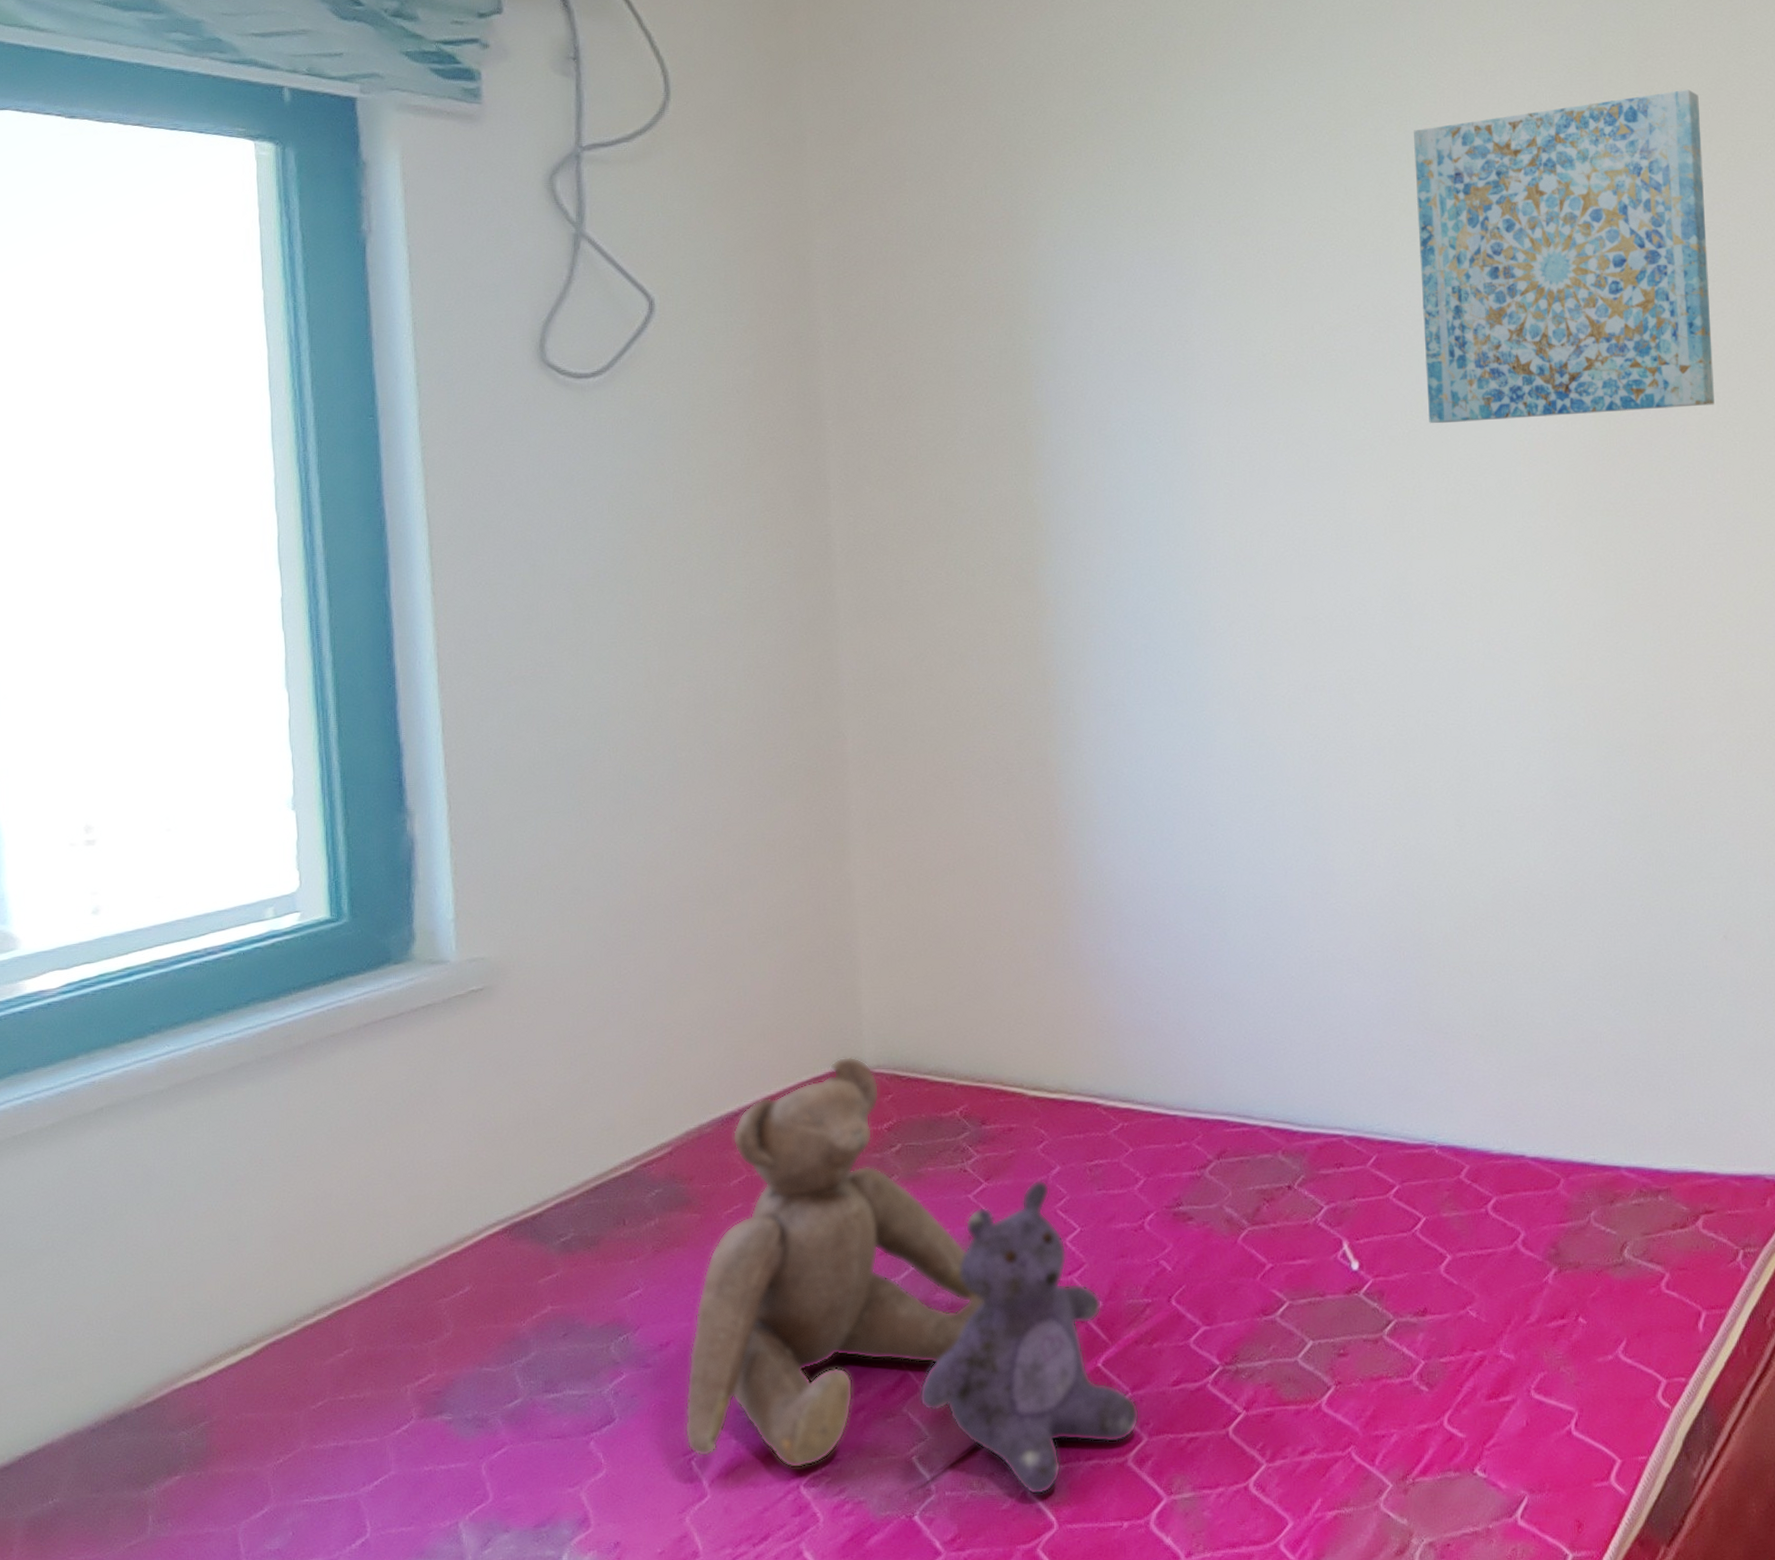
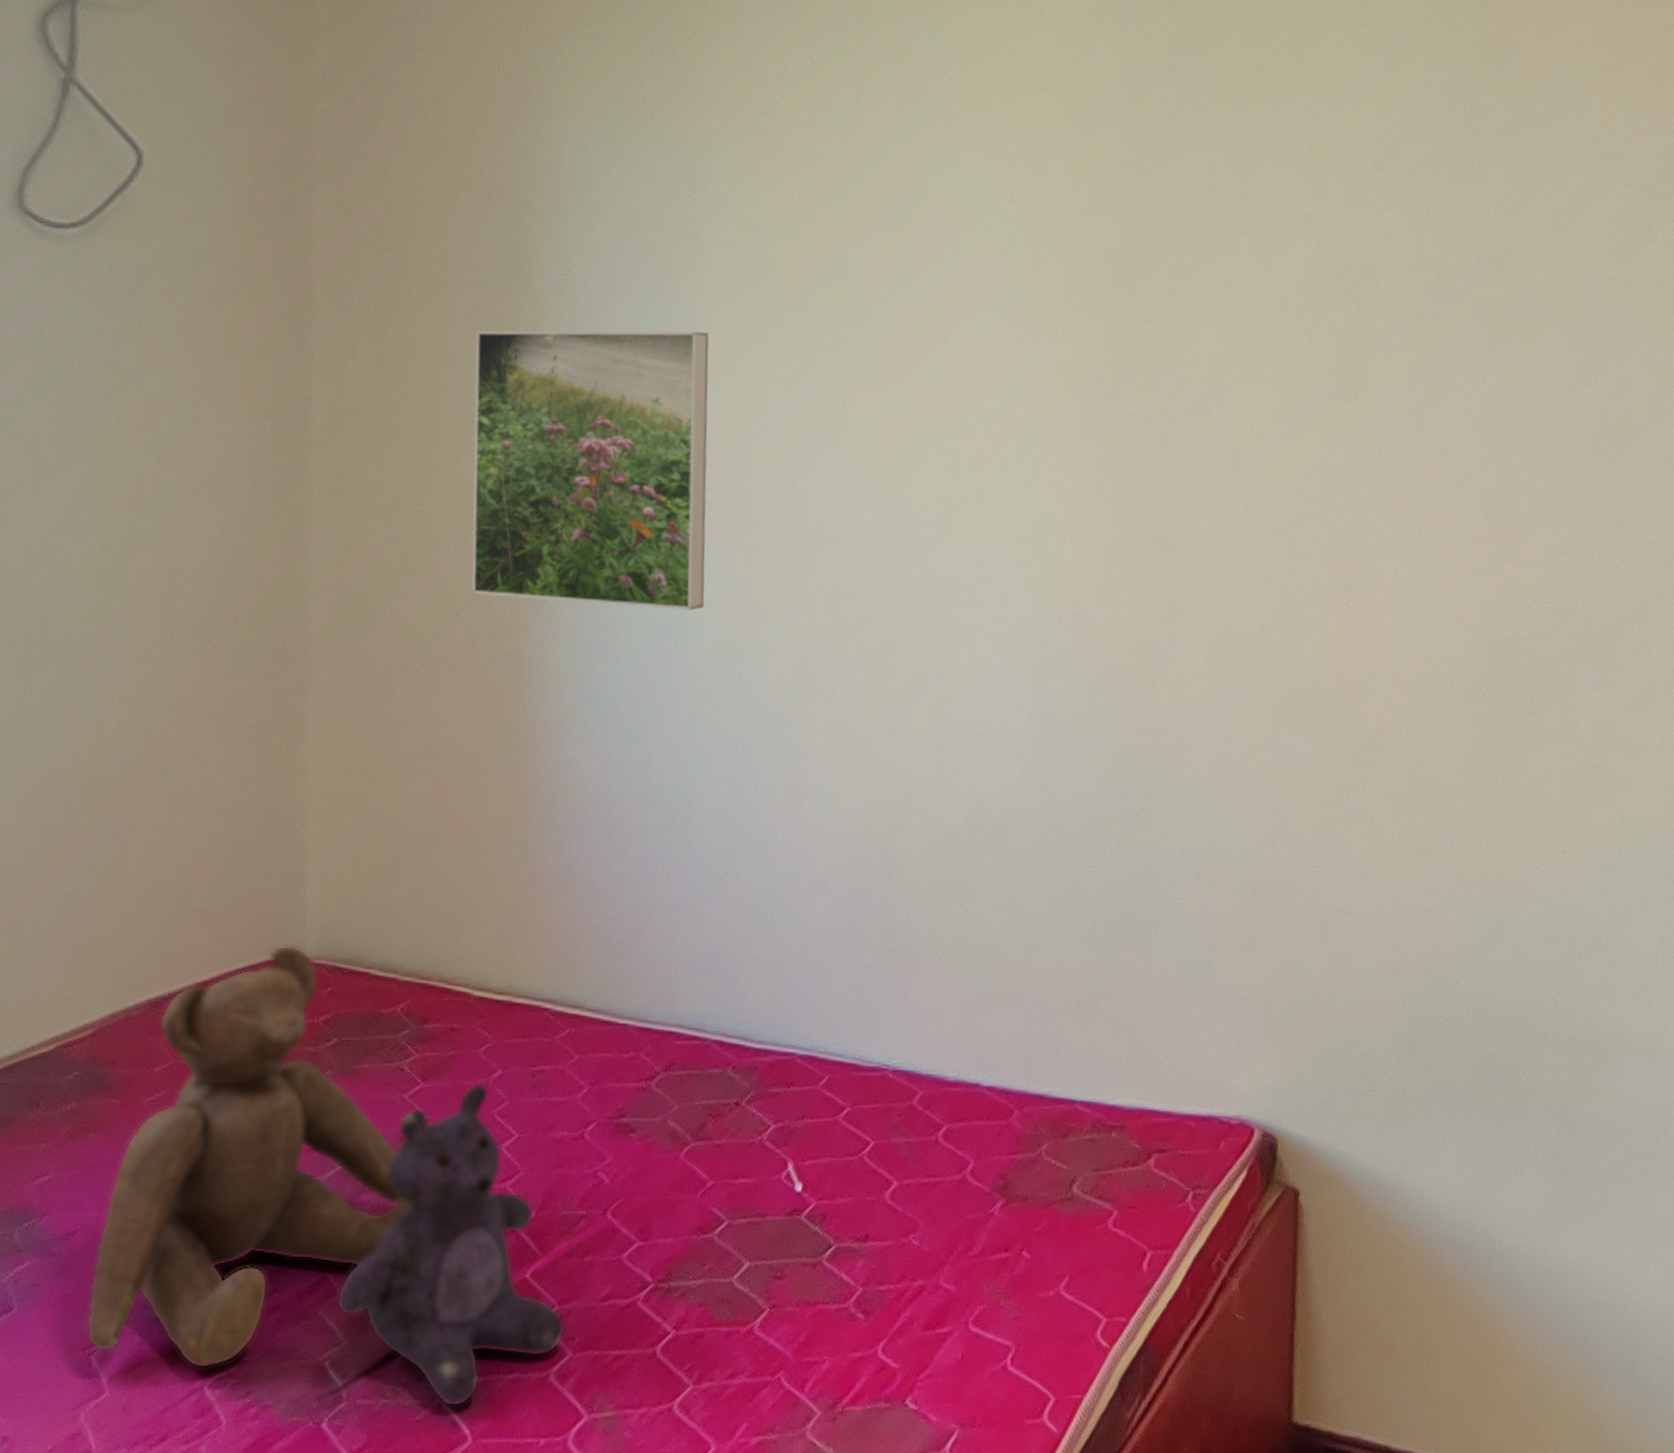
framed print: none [983,433,1222,708] -> present [471,330,709,610]
wall art: present [1414,89,1715,424] -> none [936,23,1230,341]

